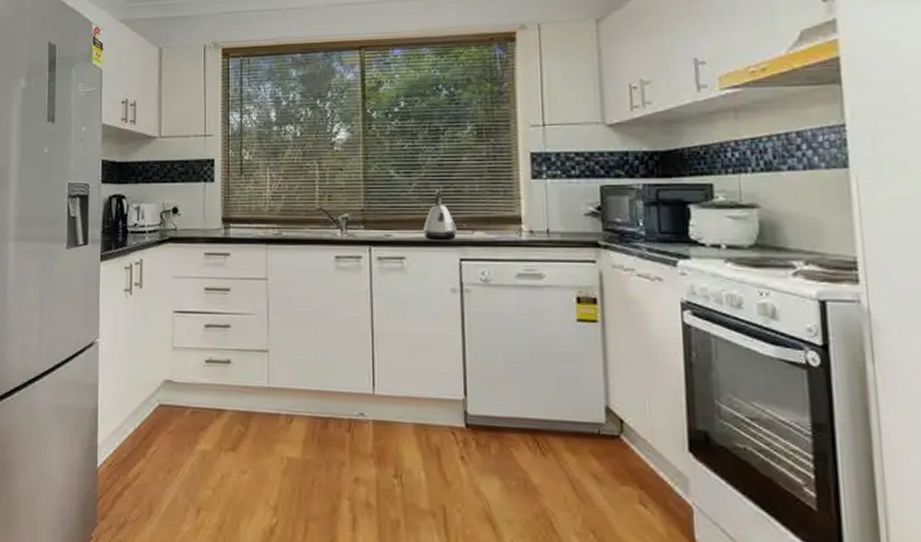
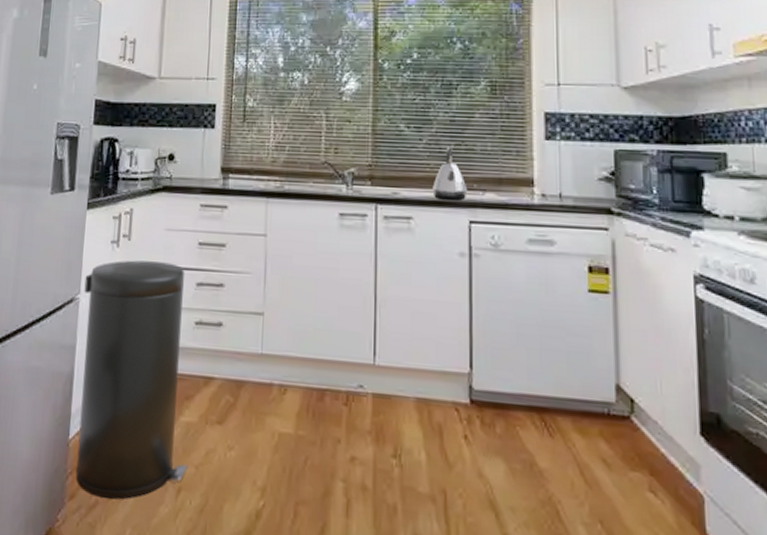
pedal bin: none [102,306,206,519] -> present [75,260,188,500]

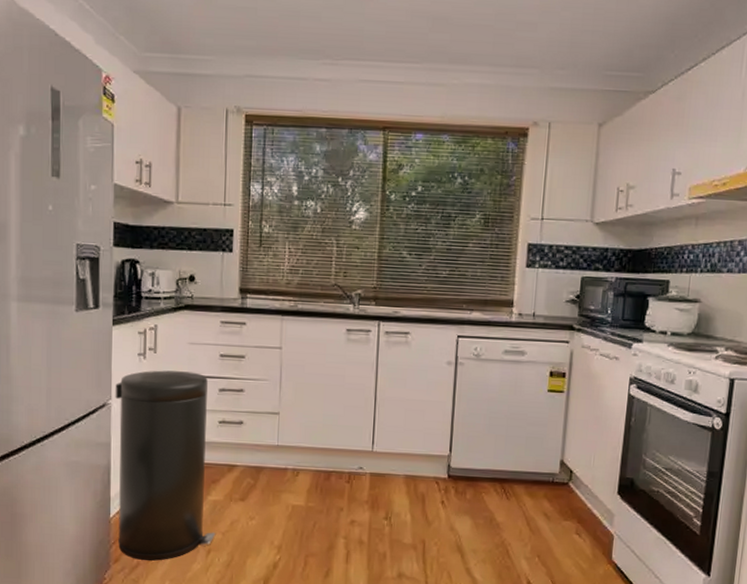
kettle: present [432,145,468,202] -> none [428,271,458,320]

